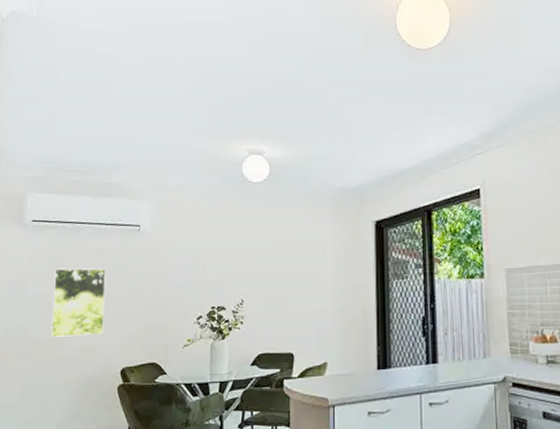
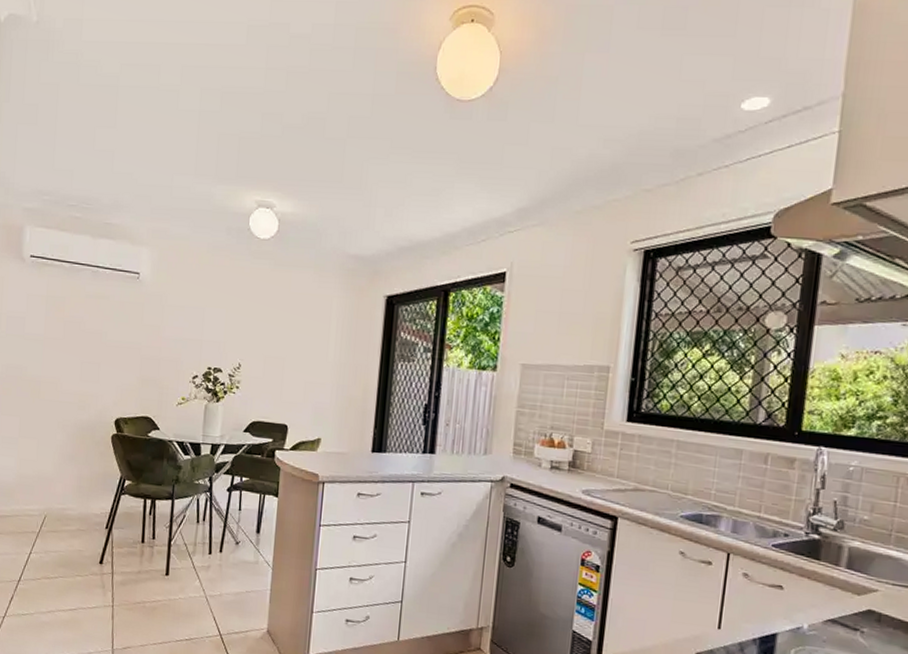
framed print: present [51,268,106,337] -> none [48,309,104,382]

